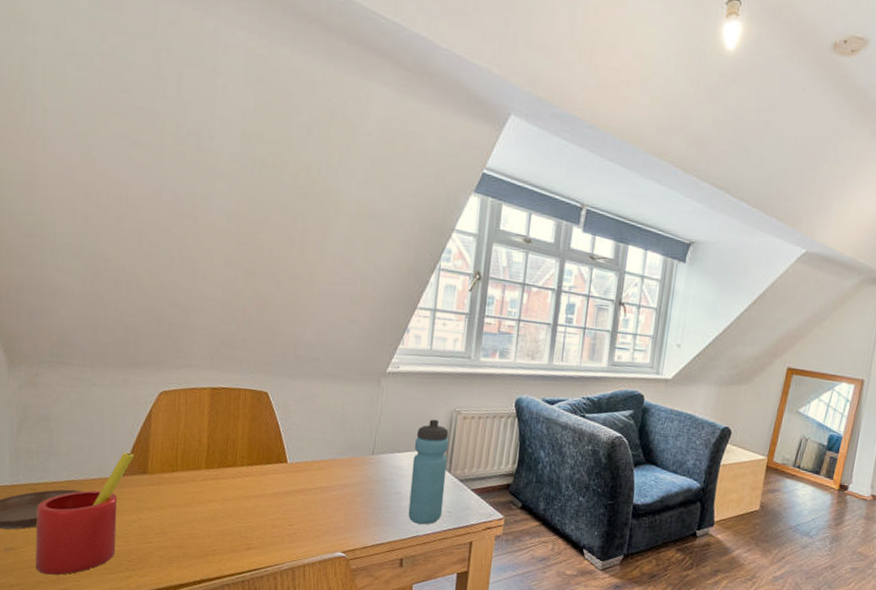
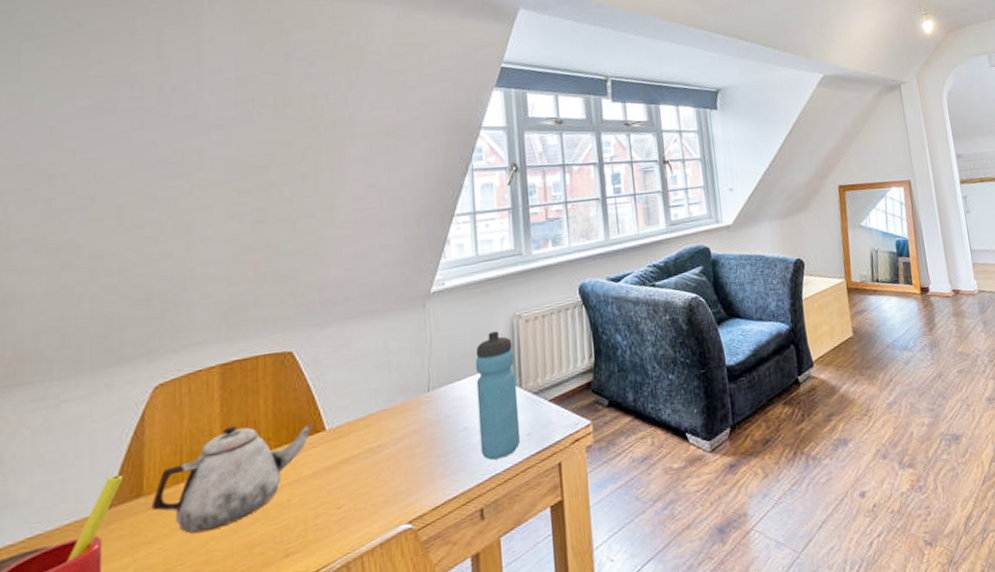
teapot: none [153,439,279,514] -> present [151,422,314,534]

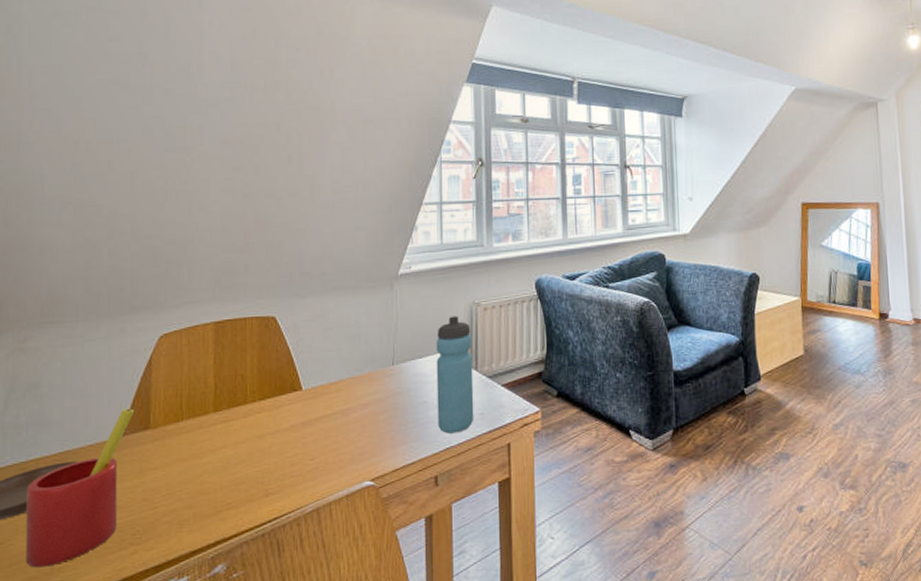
teapot: present [151,422,314,534] -> none [157,377,293,467]

